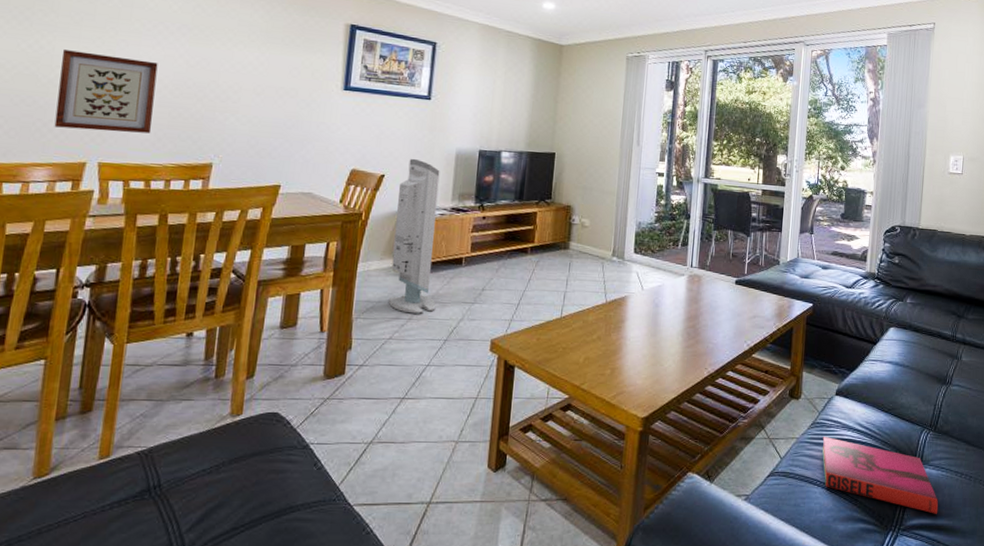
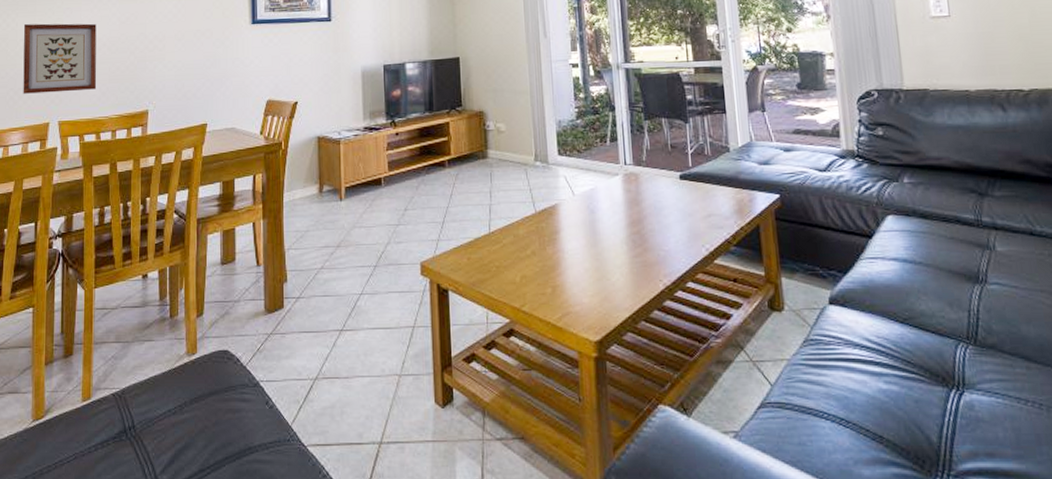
air purifier: present [388,158,440,314] -> none [312,81,362,241]
hardback book: present [822,436,939,514] -> none [821,356,1001,455]

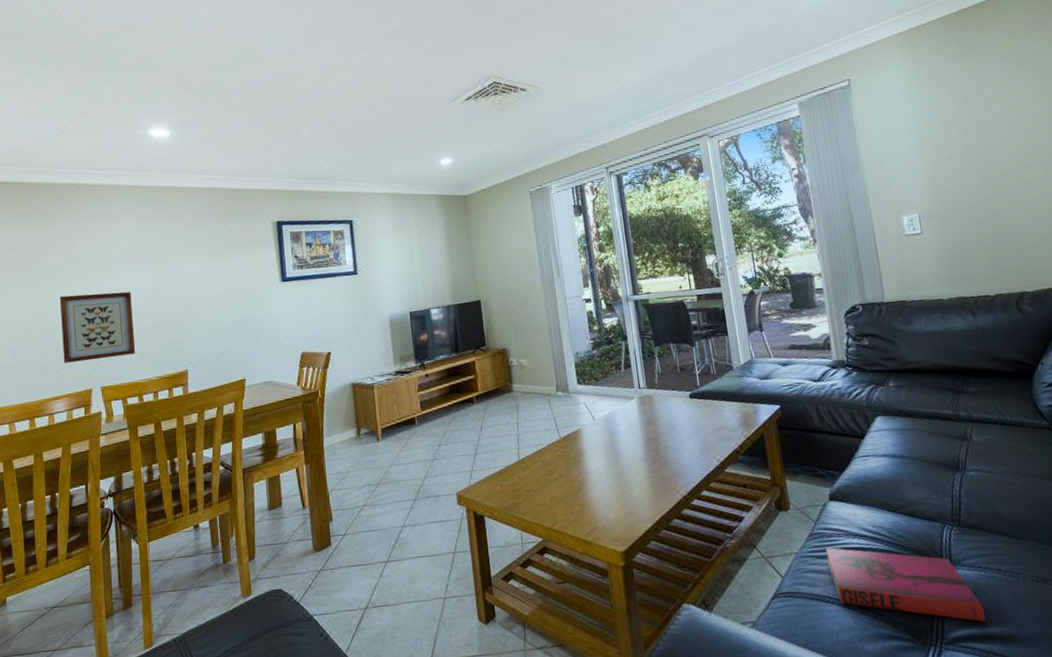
hardback book: none [821,356,1001,455] -> present [825,547,986,622]

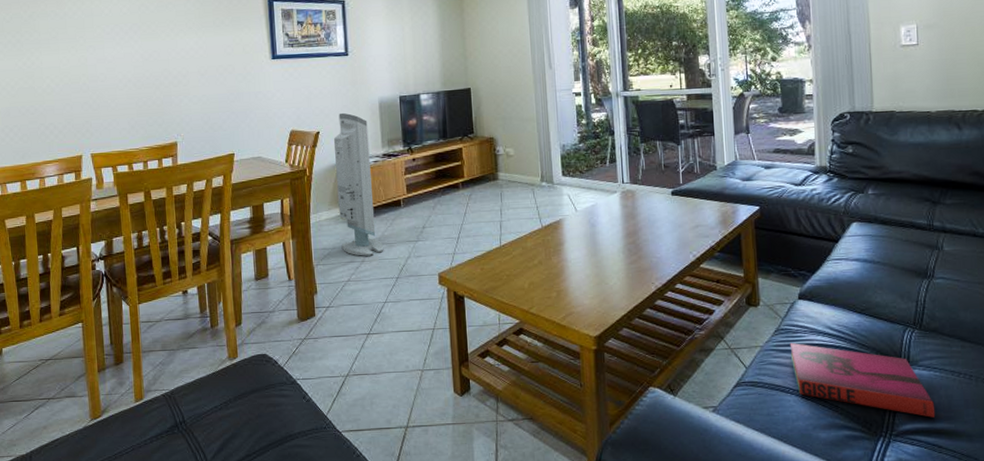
wall art: present [59,291,136,363] -> none [48,60,126,129]
air purifier: none [345,331,400,479] -> present [333,112,384,256]

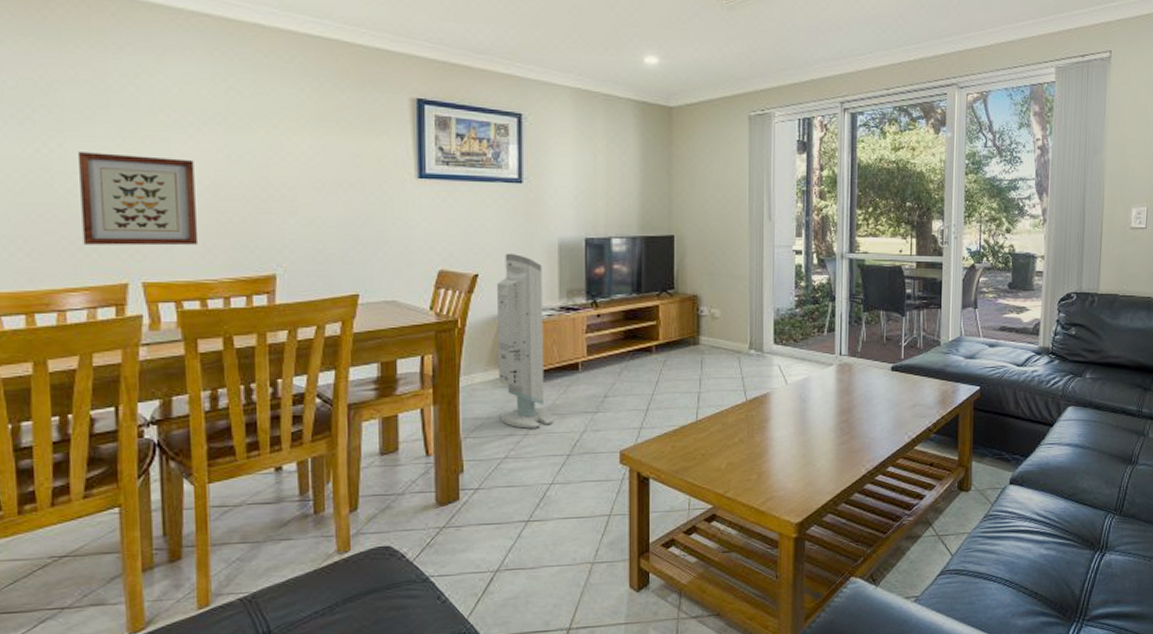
wall art: none [48,60,126,129] -> present [77,152,199,246]
hardback book: present [789,342,936,418] -> none [996,528,1126,602]

